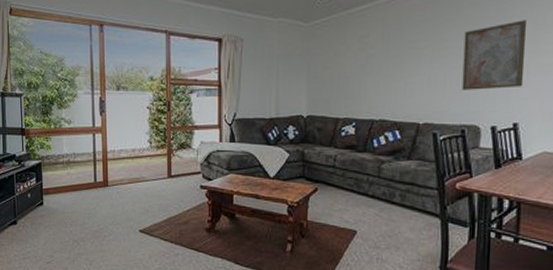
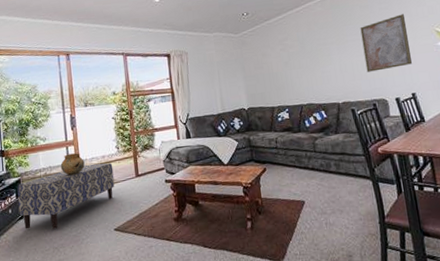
bench: none [37,156,144,221] -> present [17,163,115,229]
ceramic pot: none [85,142,112,166] -> present [60,153,85,176]

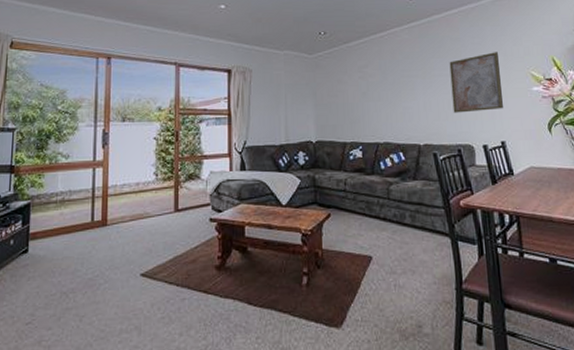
bench: present [17,163,115,229] -> none [23,191,148,268]
ceramic pot: present [60,153,85,176] -> none [83,176,114,204]

